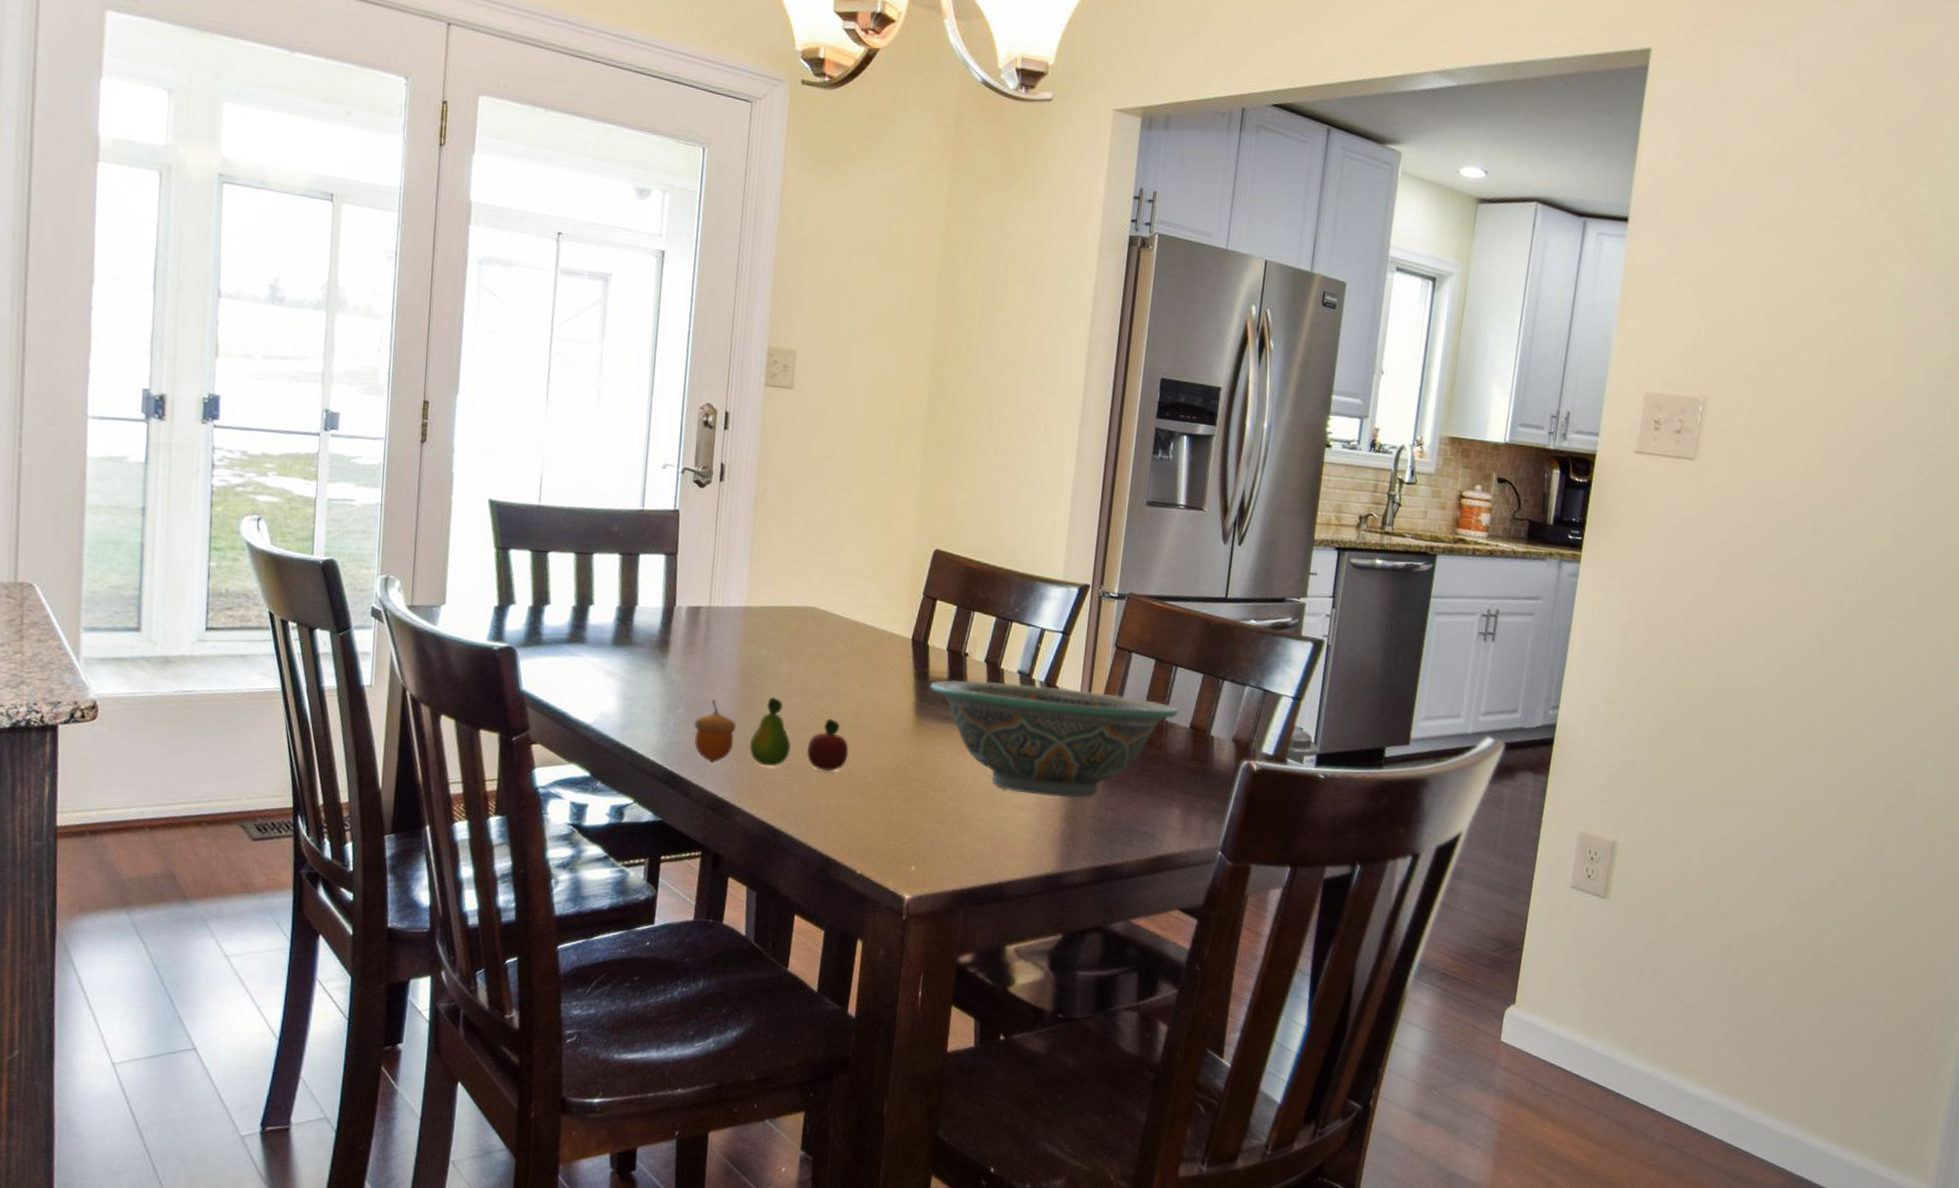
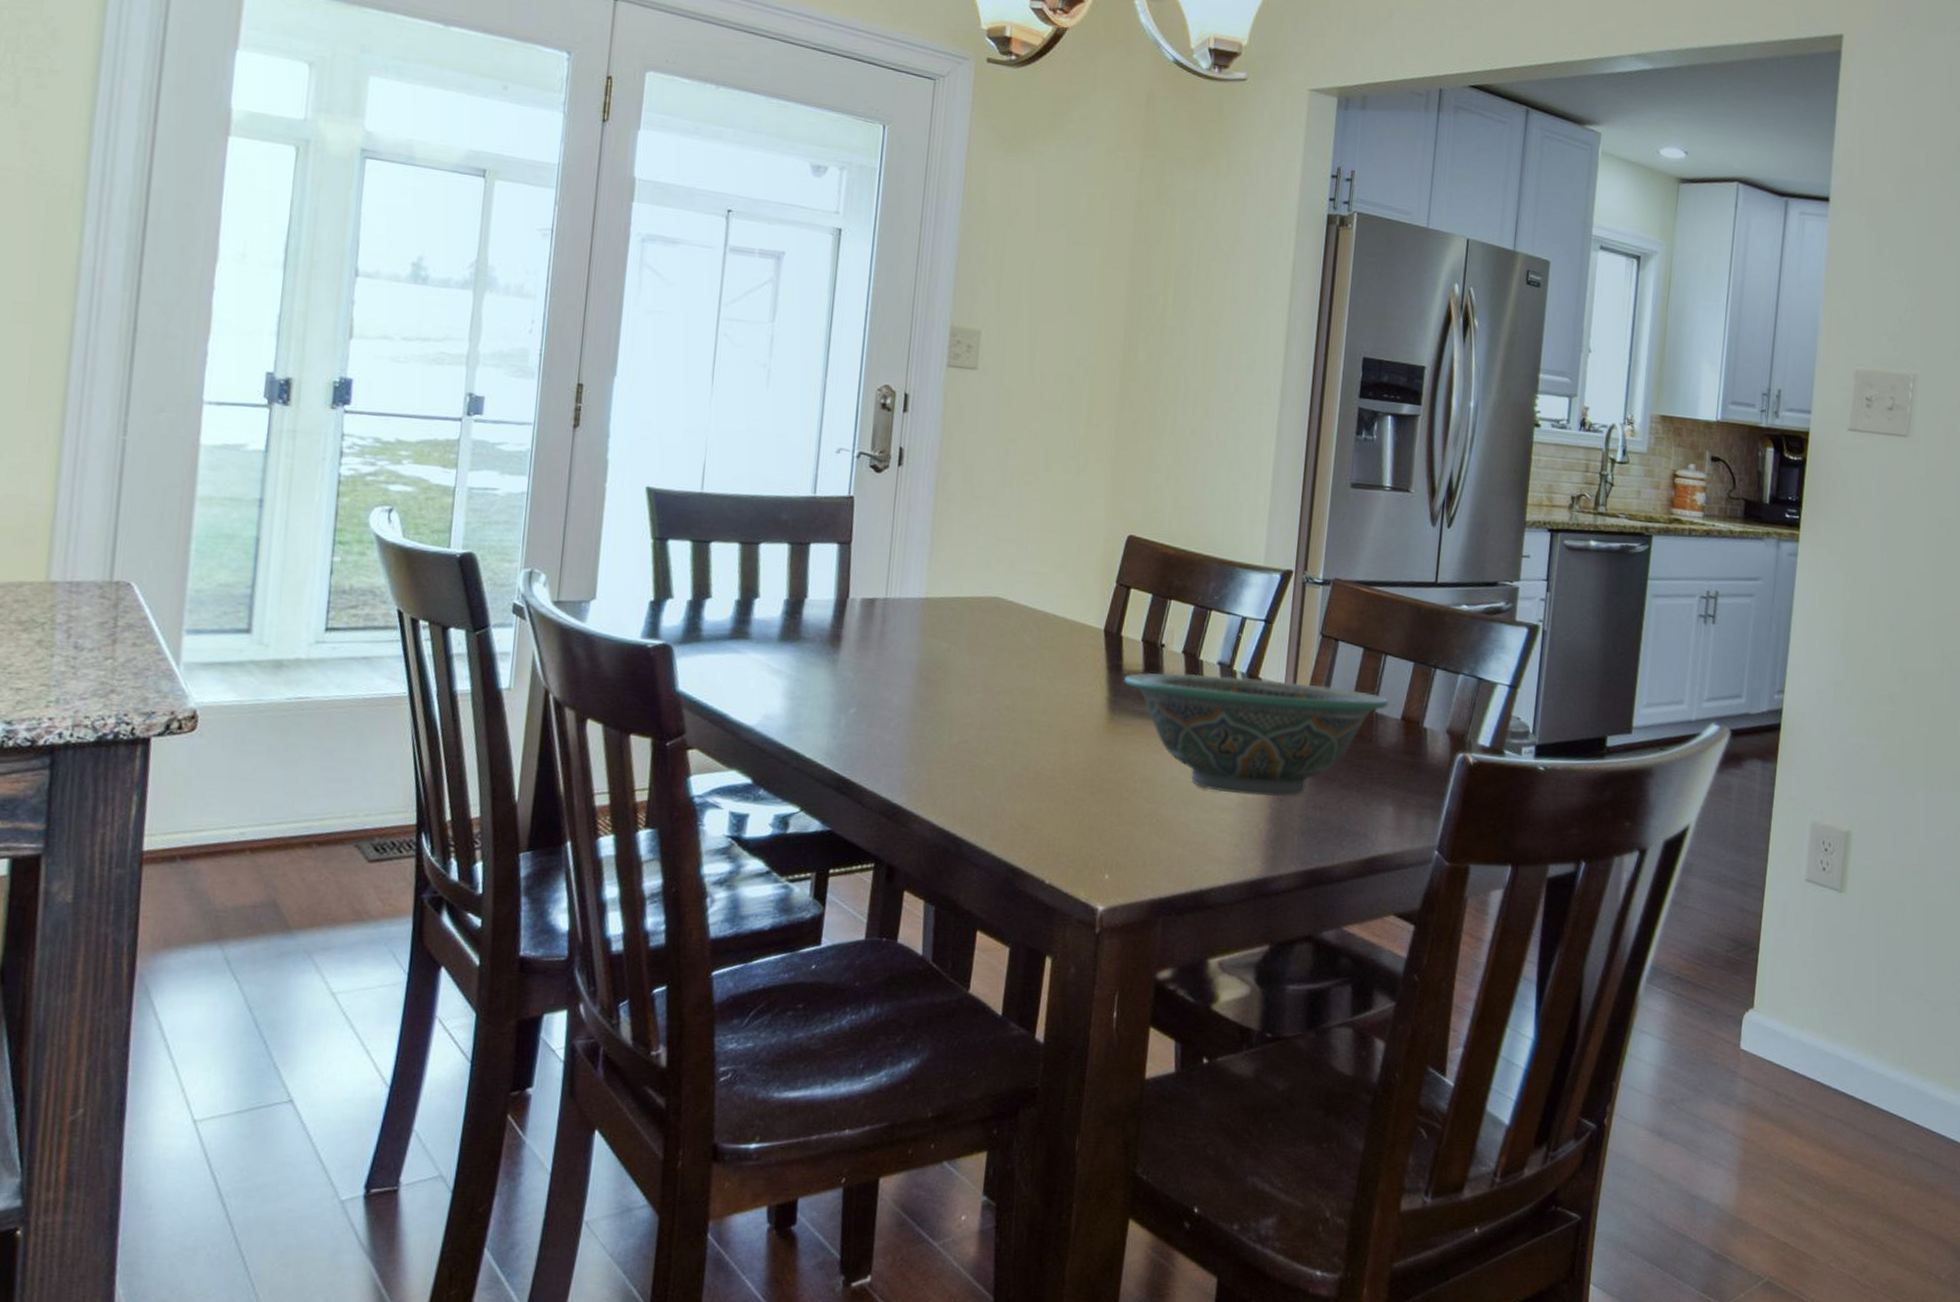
fruit: present [694,697,849,772] -> none [867,693,1037,773]

